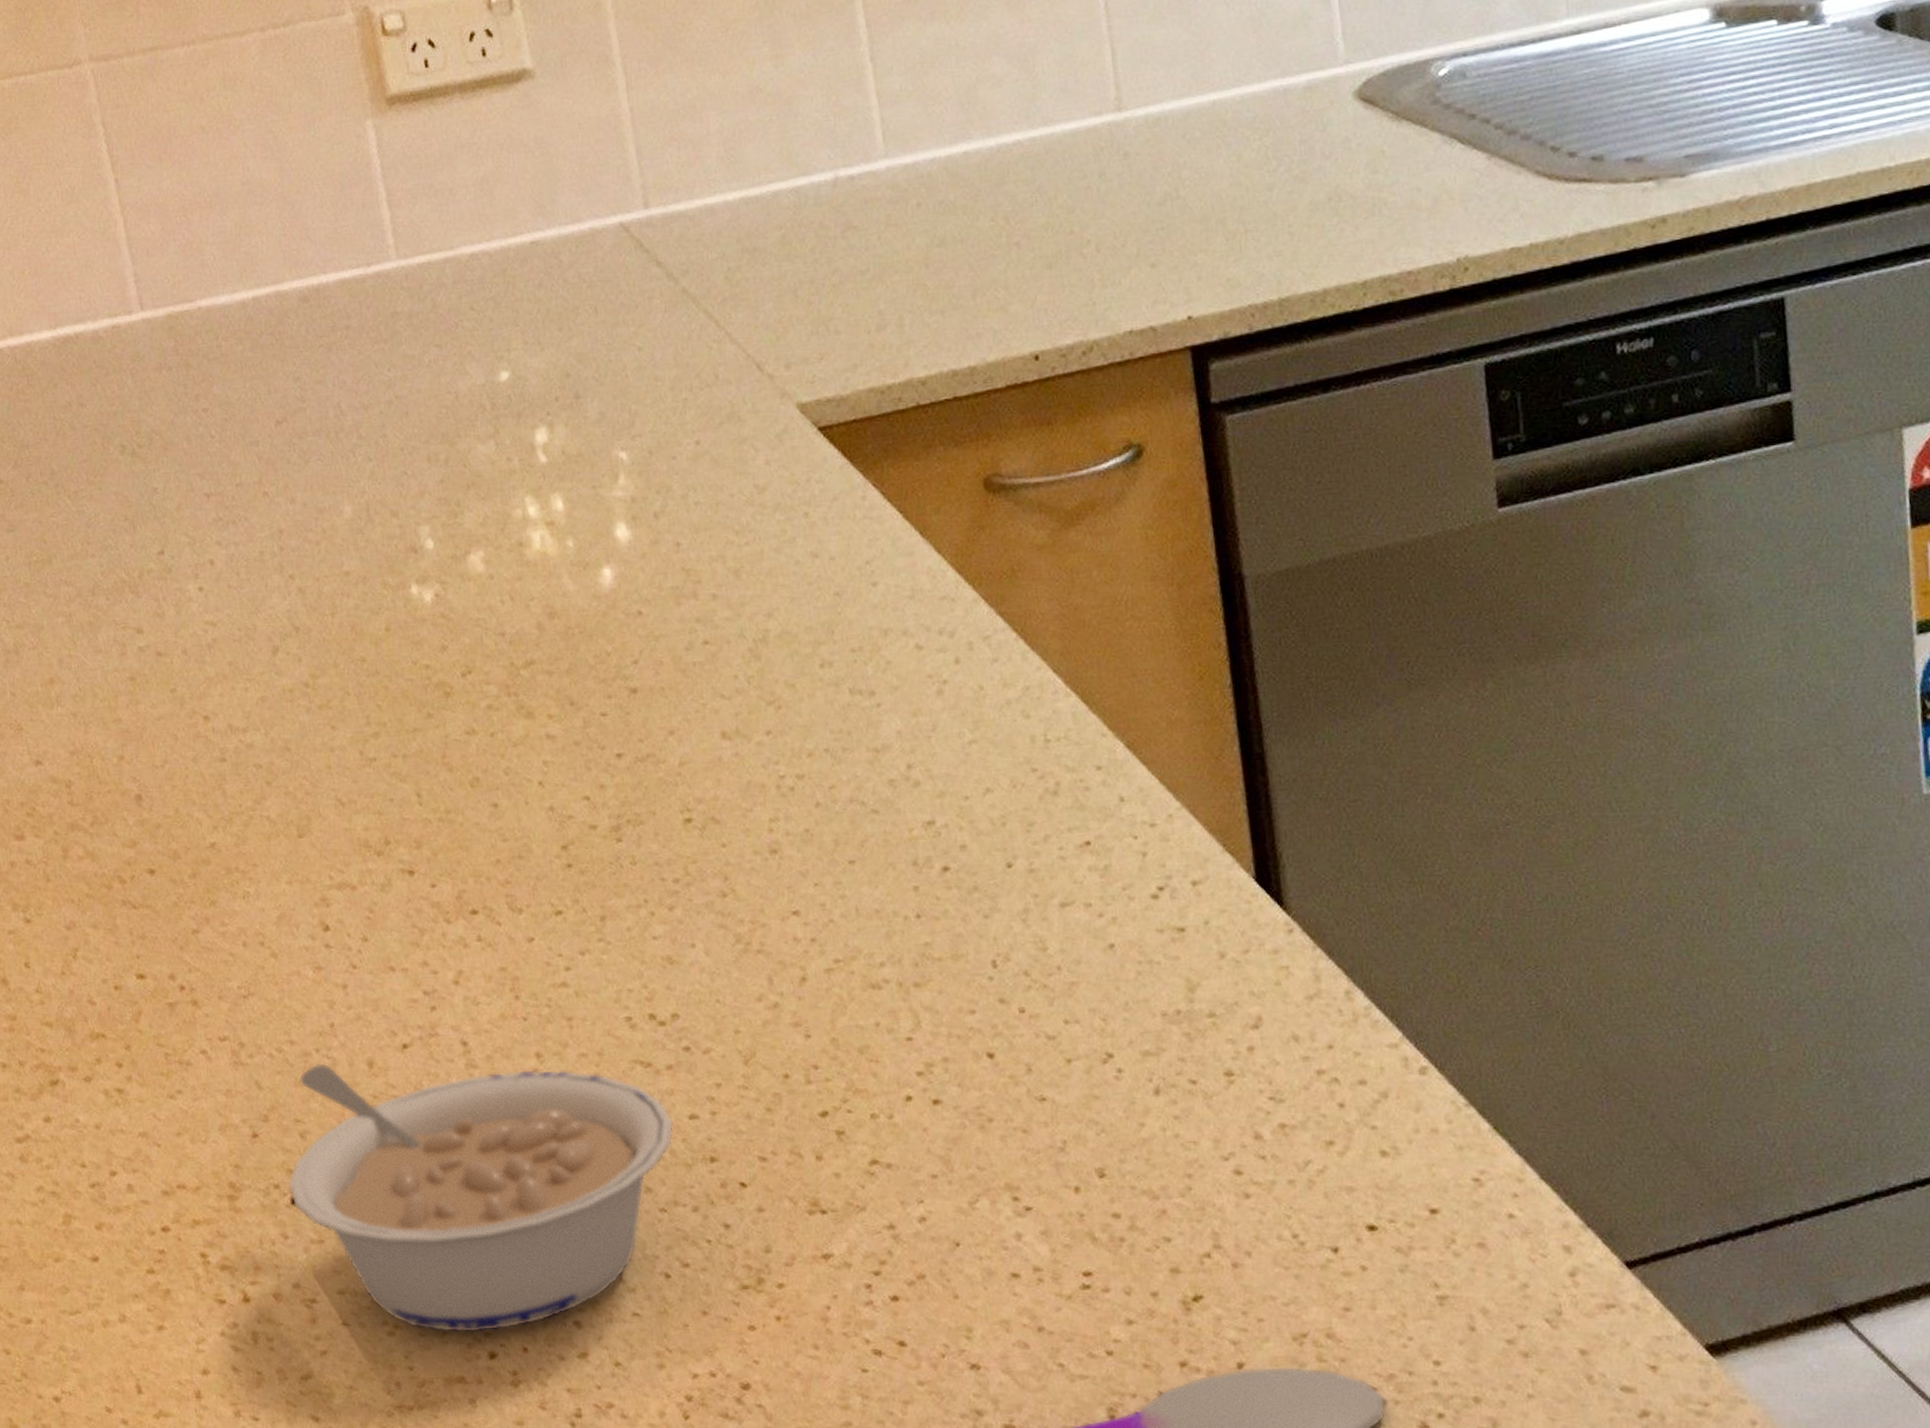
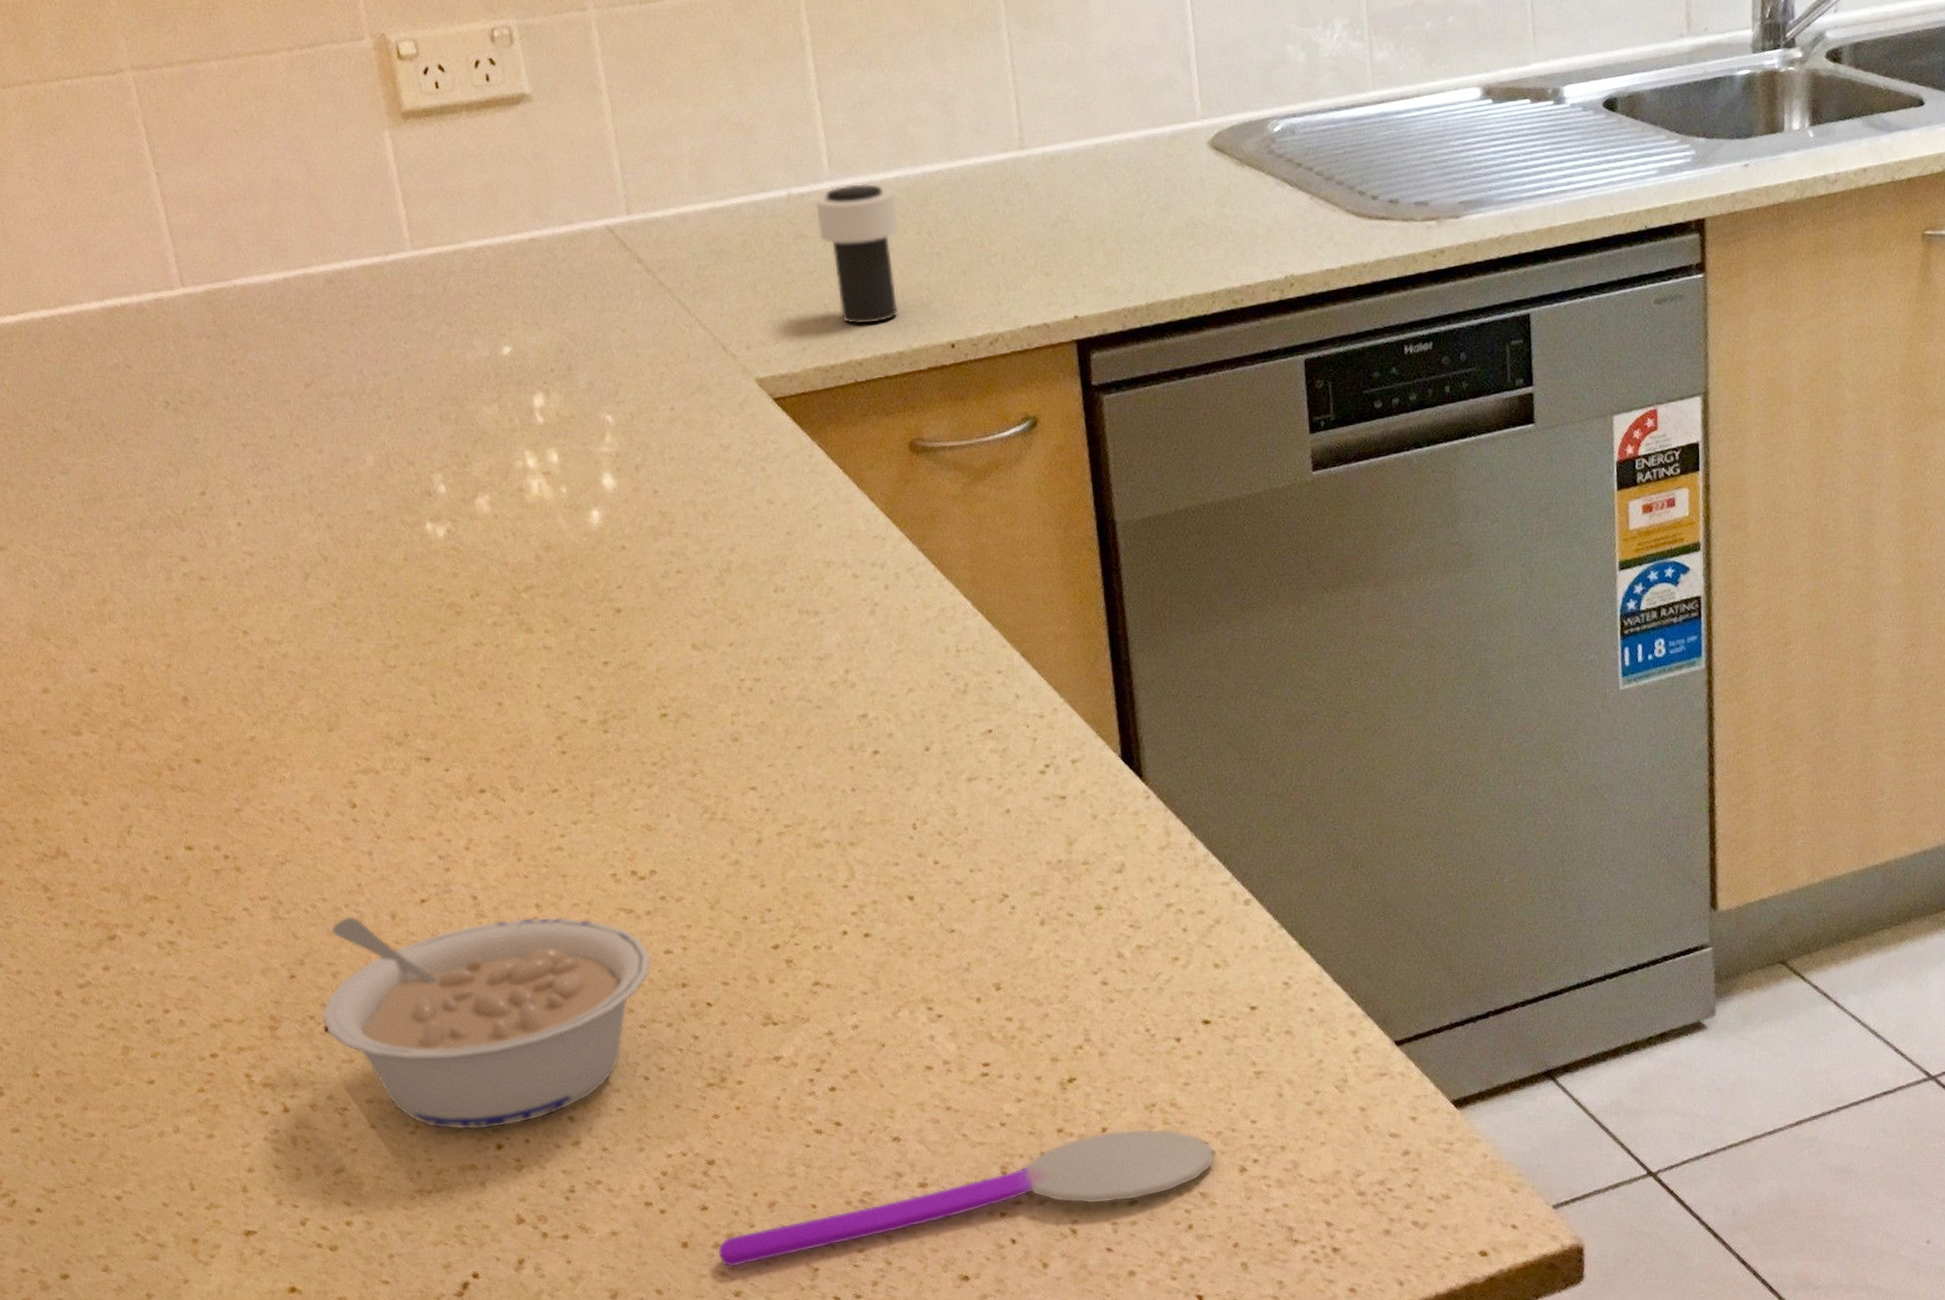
cup: none [866,160,970,334] -> present [814,183,899,325]

